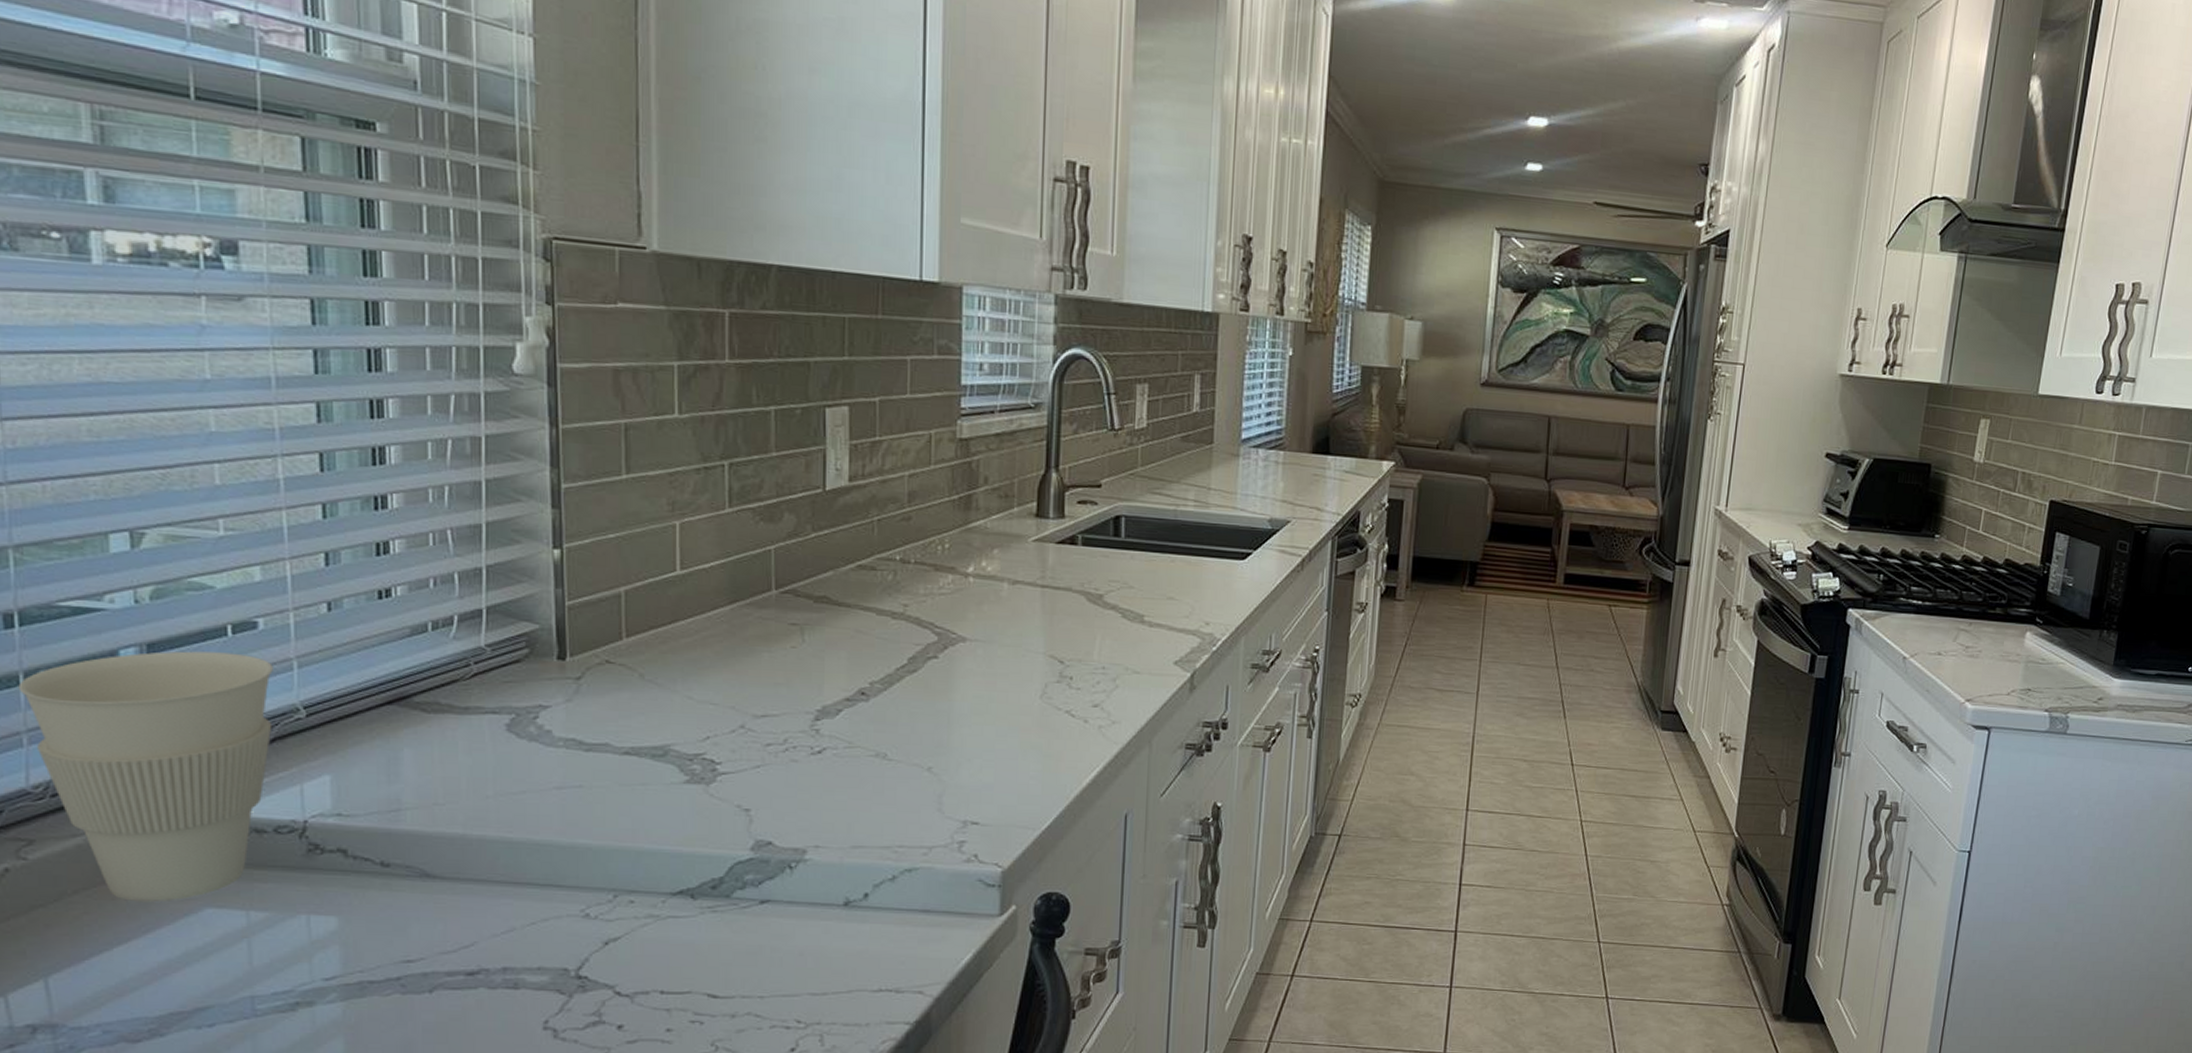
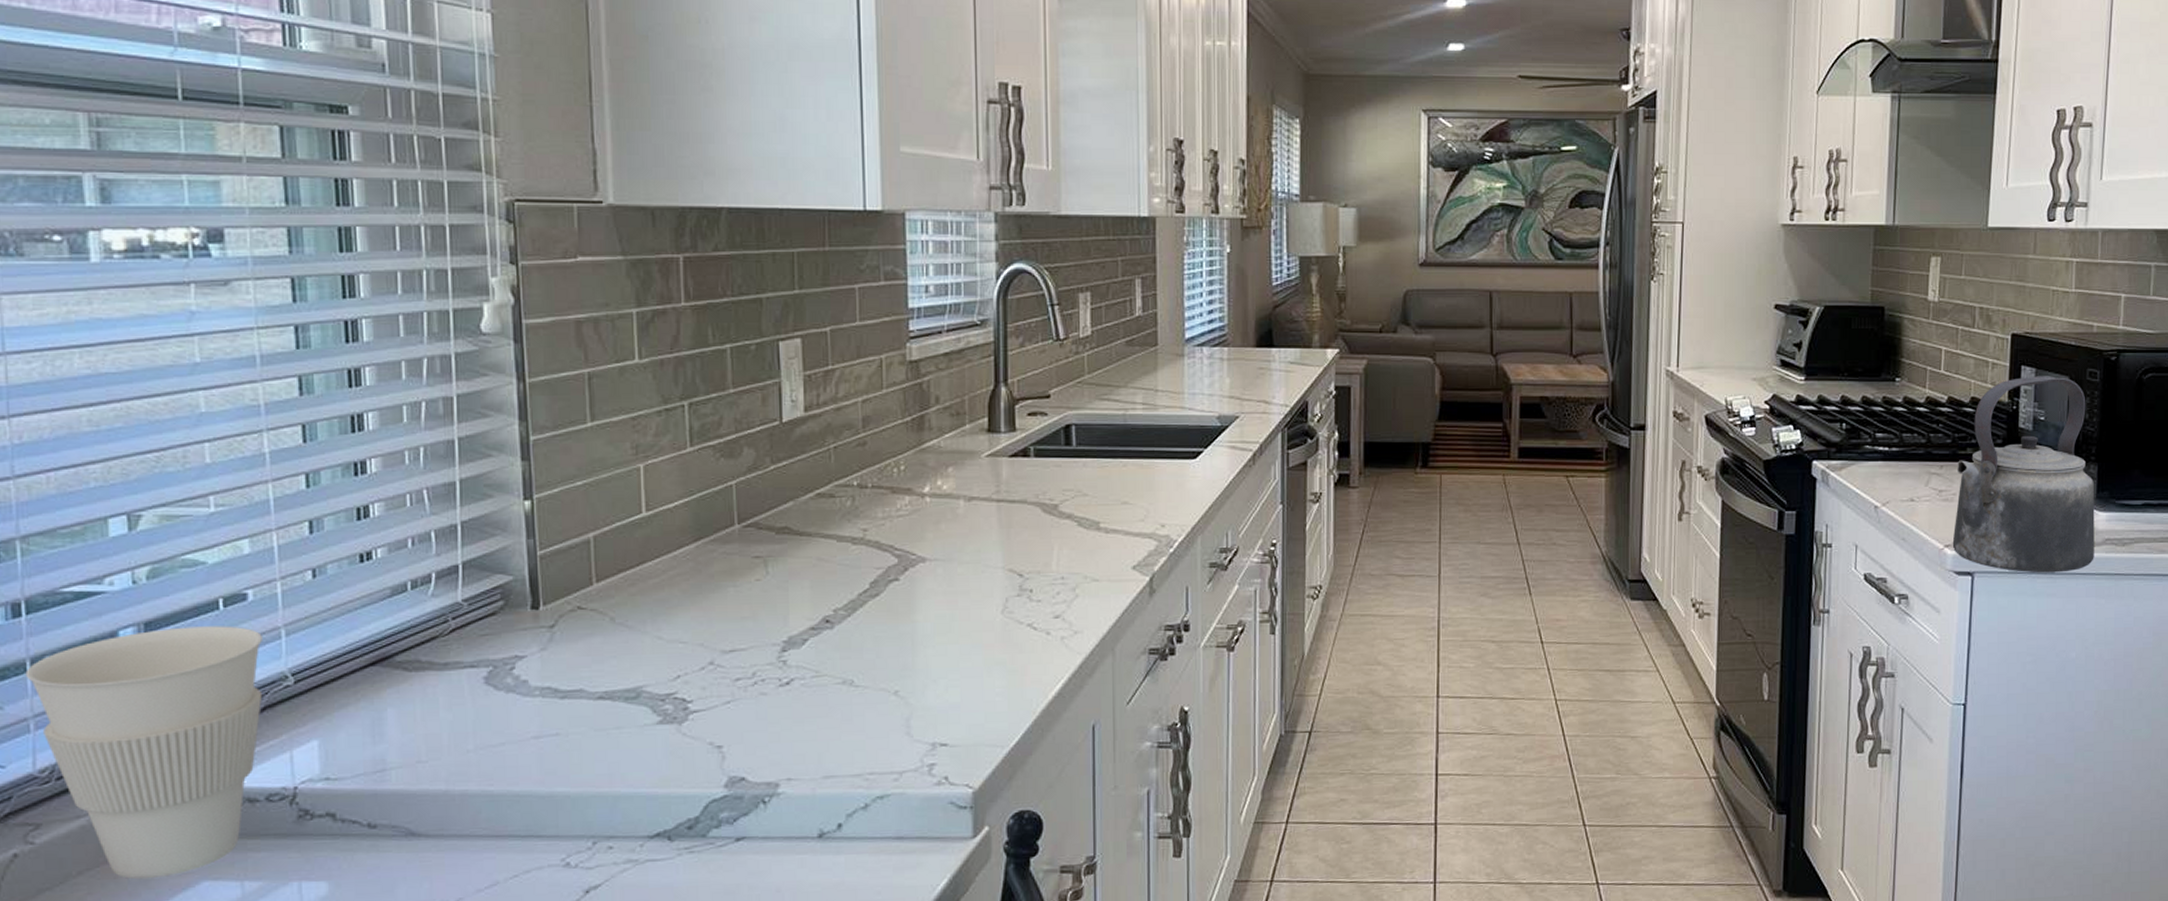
kettle: none [1973,543,2114,734] -> present [1952,376,2095,573]

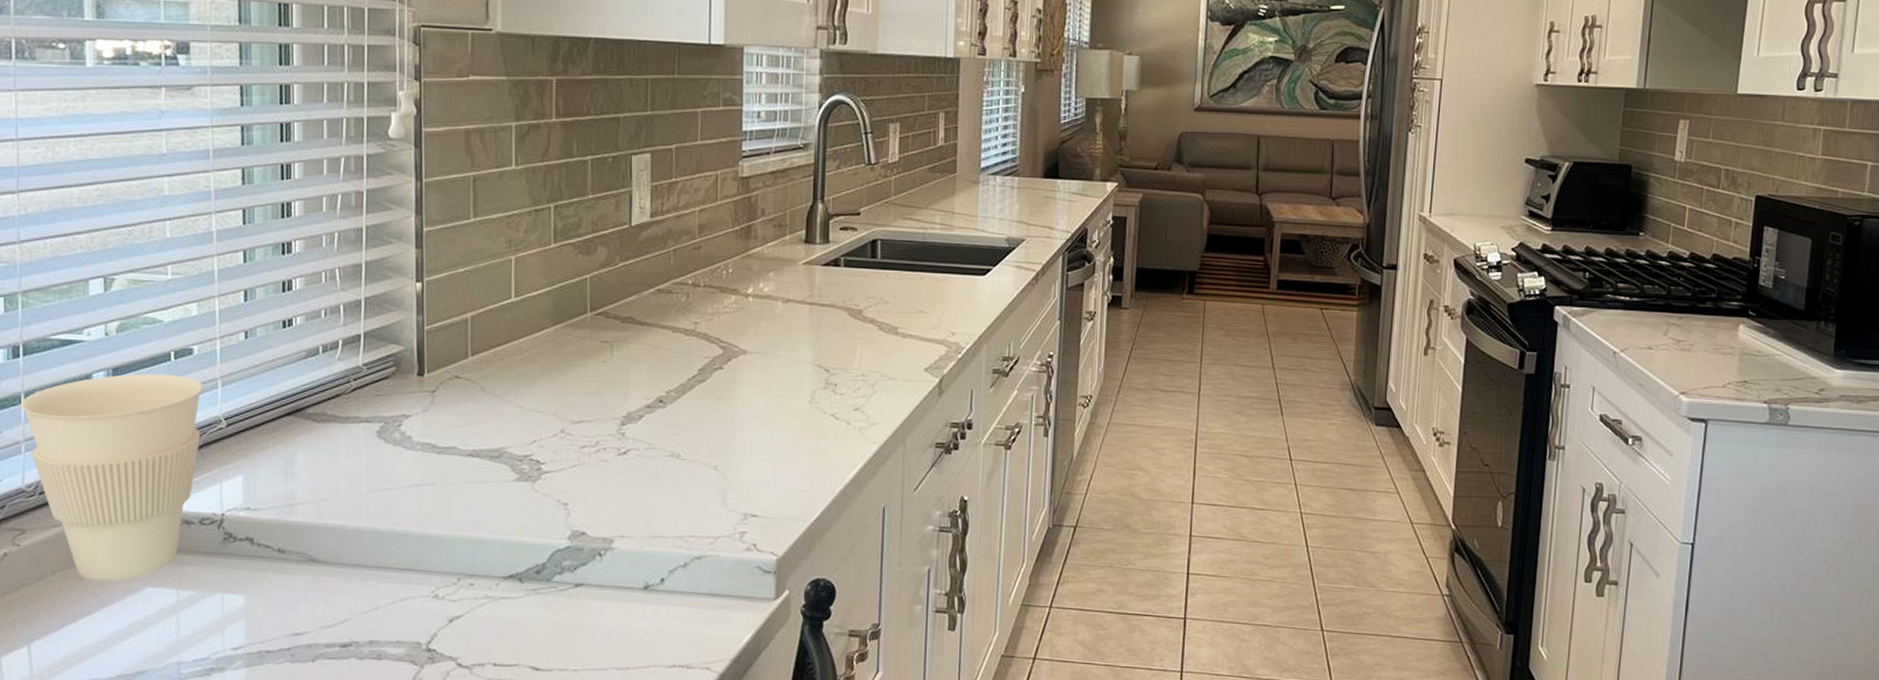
kettle: present [1952,376,2095,573] -> none [1687,237,1833,425]

